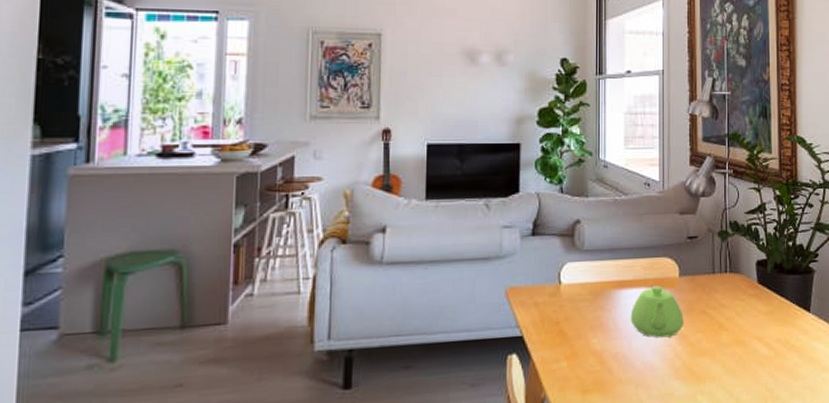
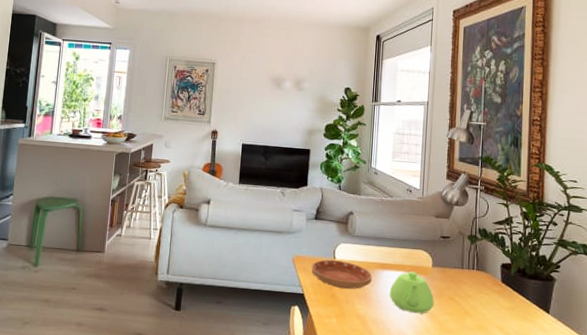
saucer: none [531,285,609,321] -> present [311,259,373,289]

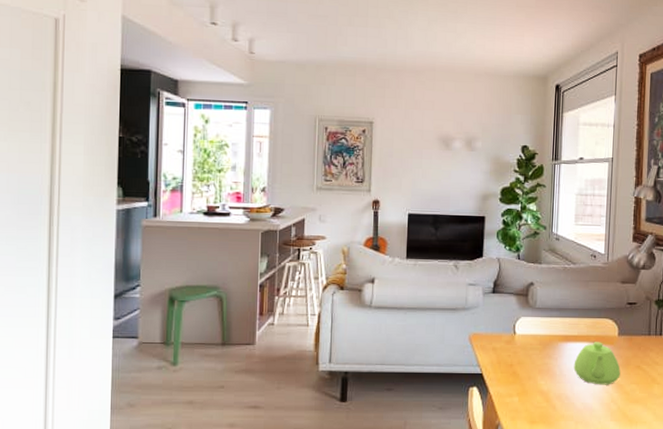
saucer: present [311,259,373,289] -> none [490,336,556,365]

